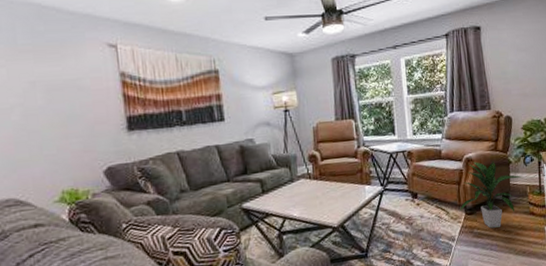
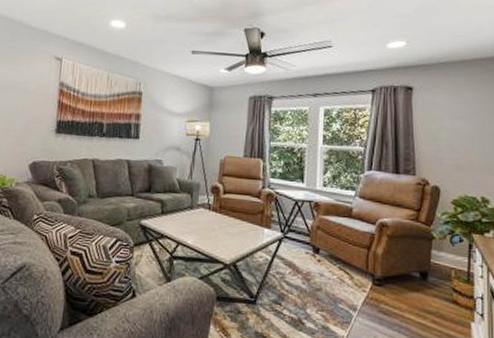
indoor plant: present [459,161,523,228] -> none [365,228,447,308]

